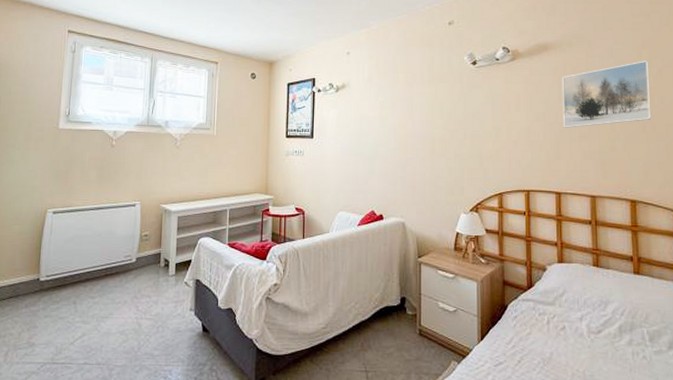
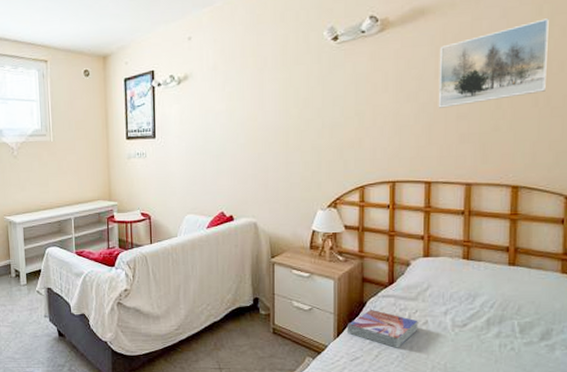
textbook: none [491,313,557,354] -> present [347,310,419,348]

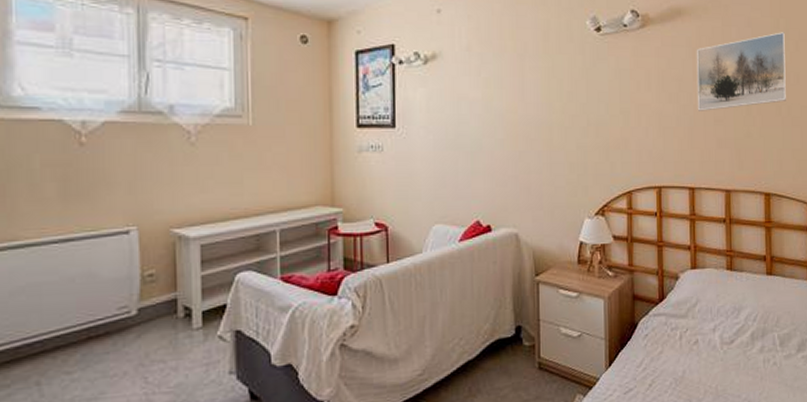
textbook: present [347,310,419,348] -> none [619,331,690,374]

